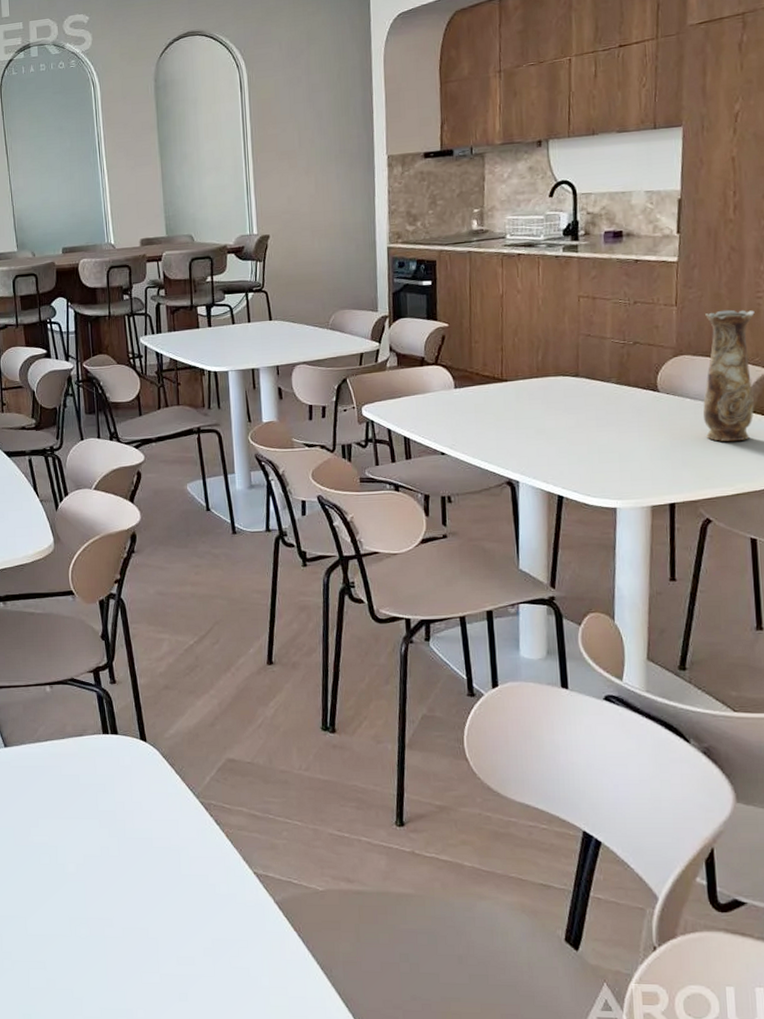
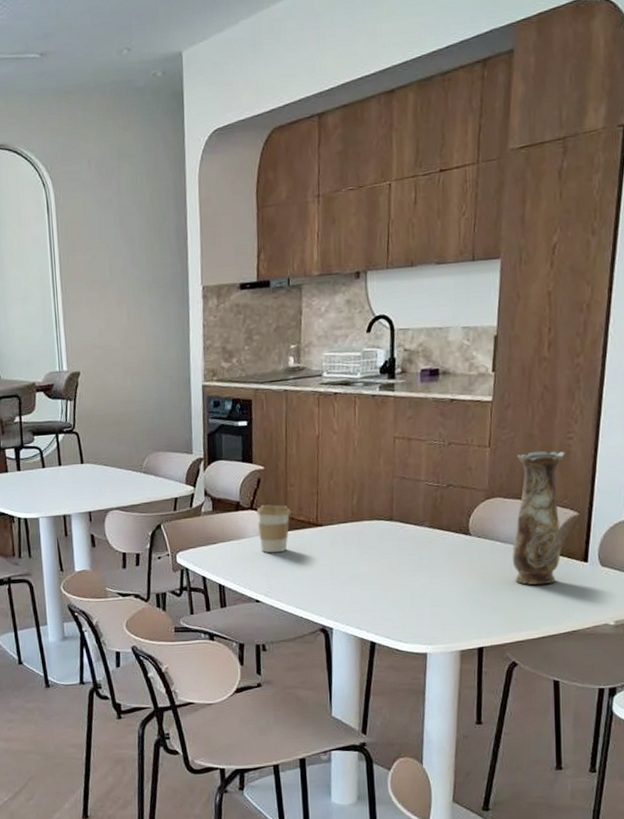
coffee cup: none [441,360,476,407] -> present [256,504,291,553]

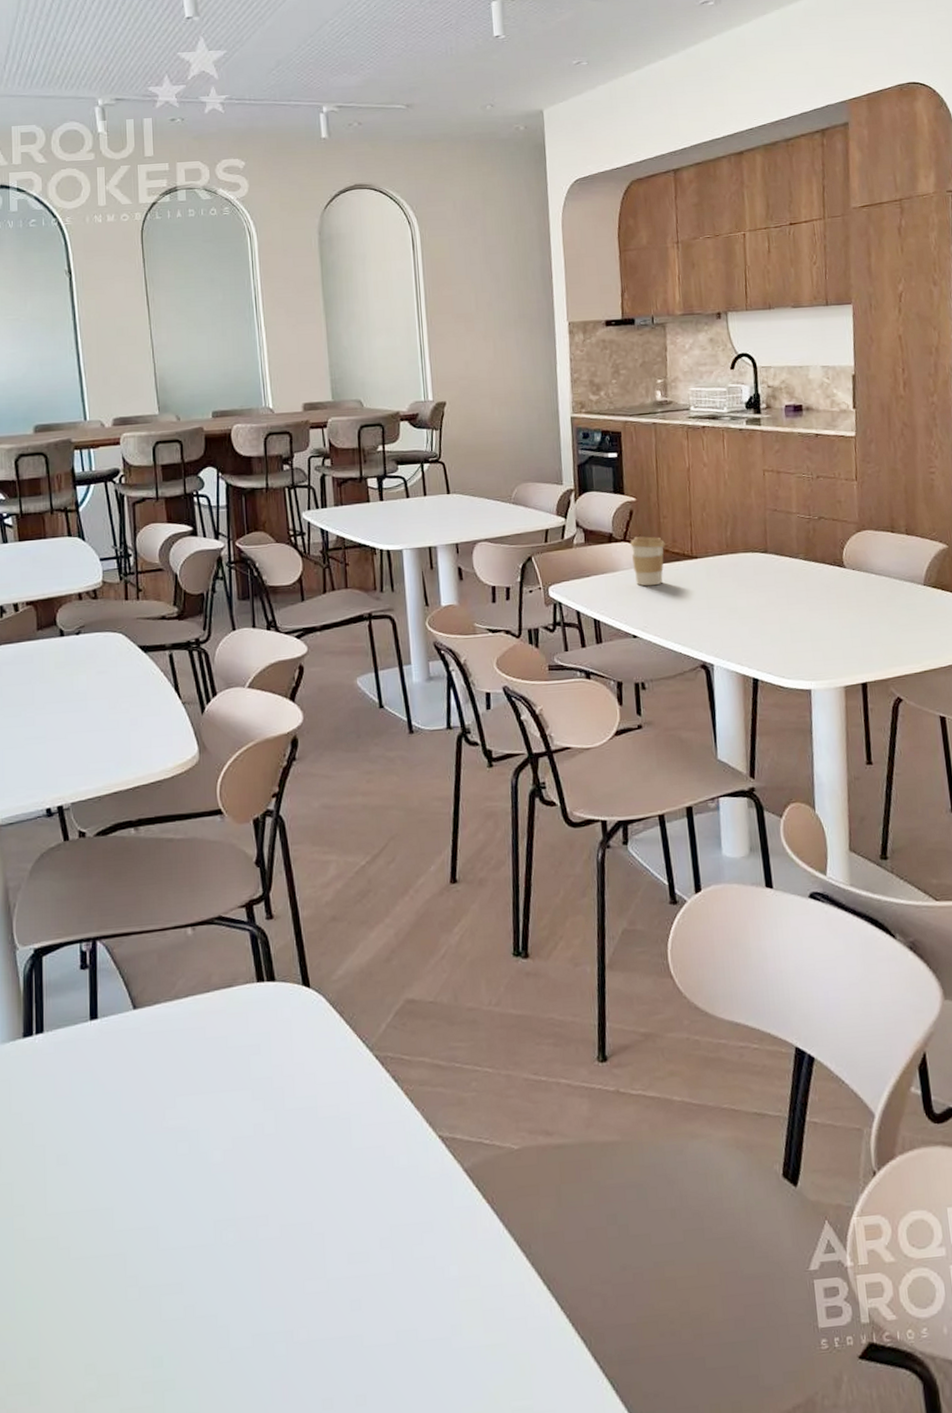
vase: present [512,450,565,585] -> none [884,484,935,618]

